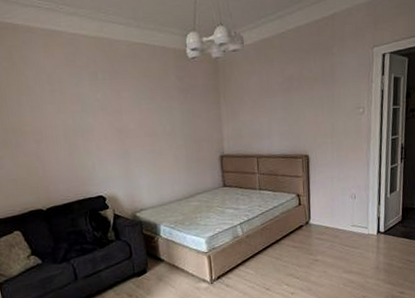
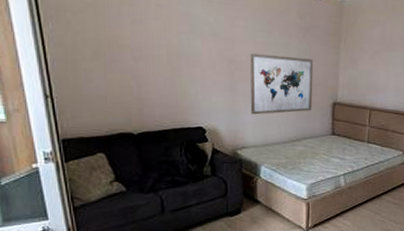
wall art: none [137,117,201,178] -> present [249,53,314,115]

